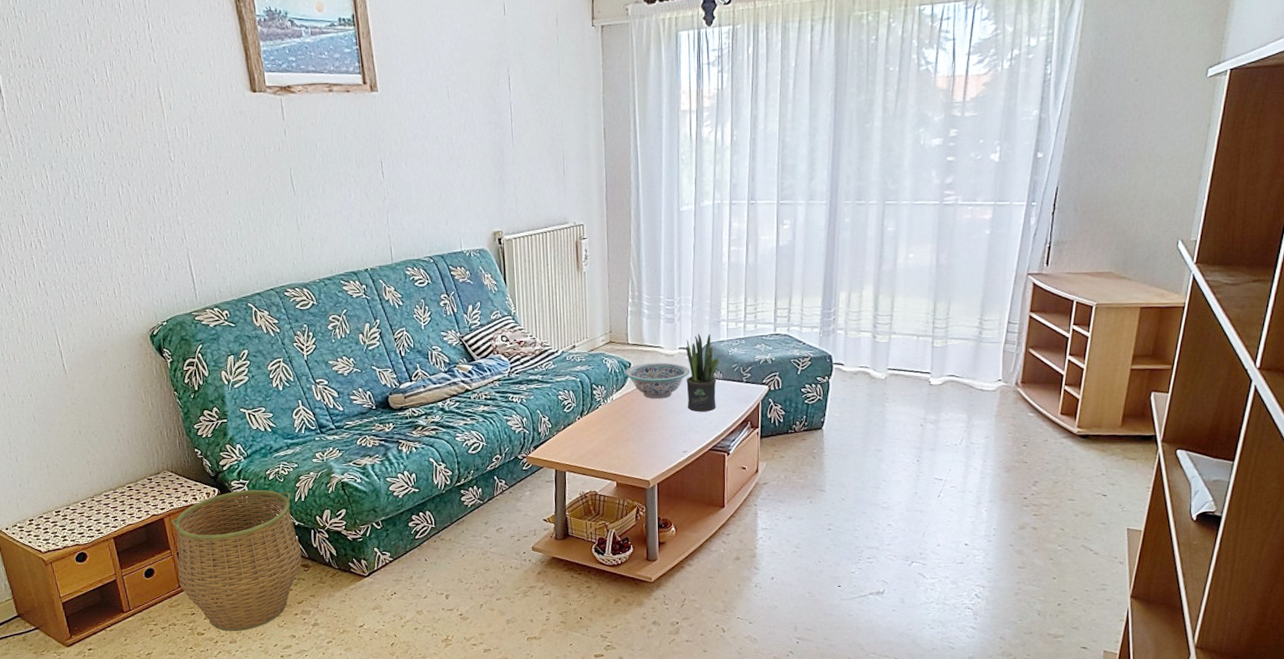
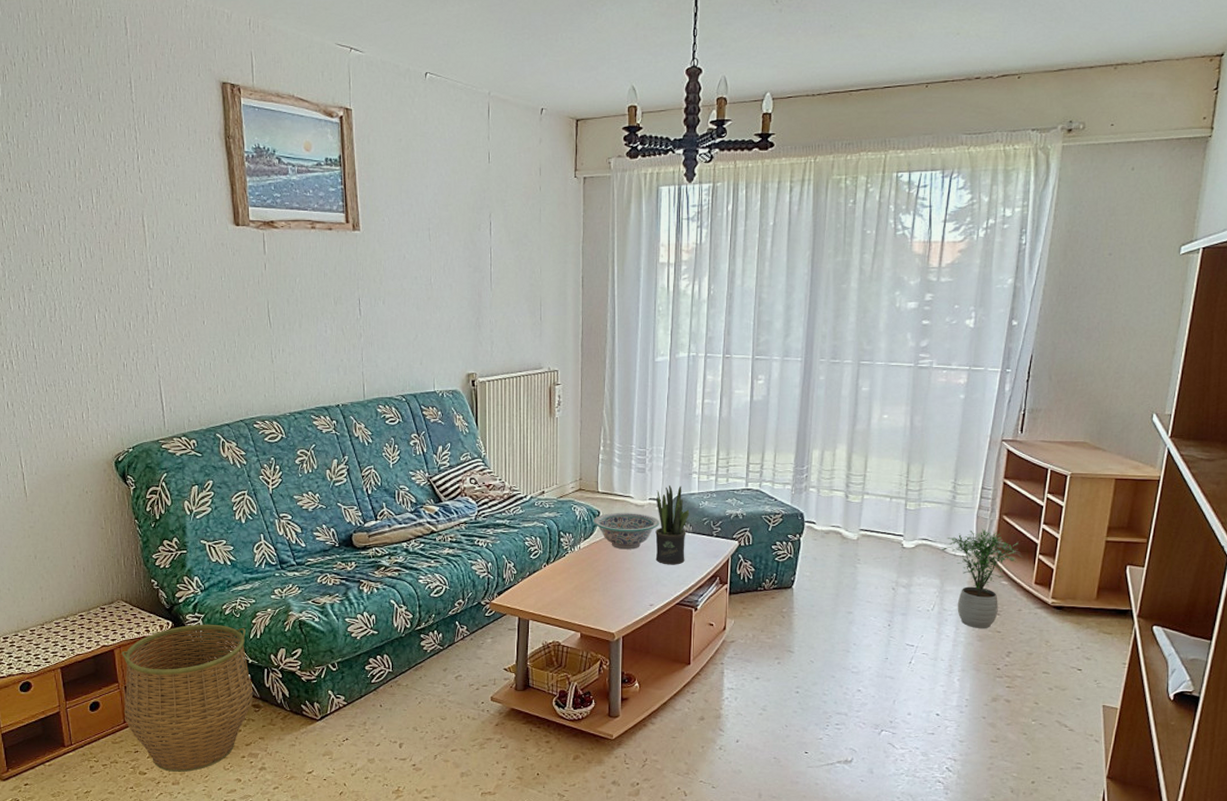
potted plant: none [968,362,1049,460] -> present [941,528,1023,628]

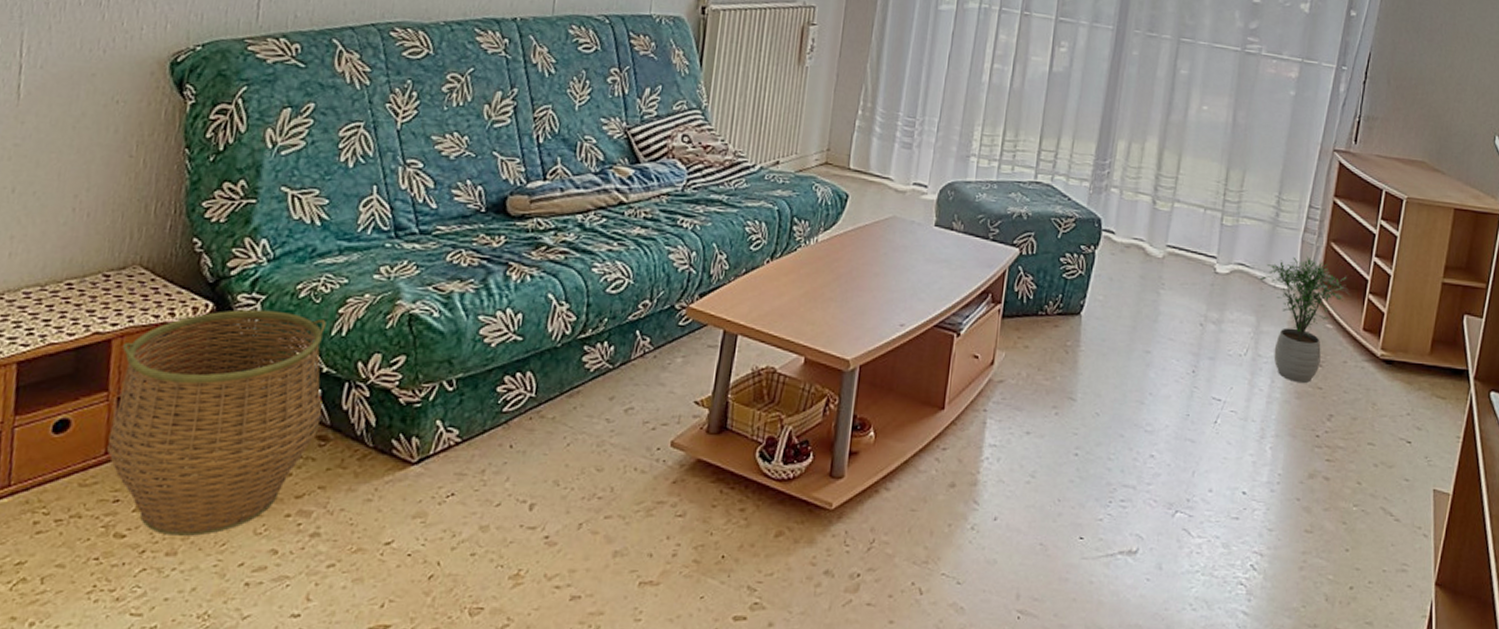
decorative bowl: present [592,512,660,549] -> none [837,197,924,249]
potted plant: present [655,485,690,565] -> none [913,168,963,274]

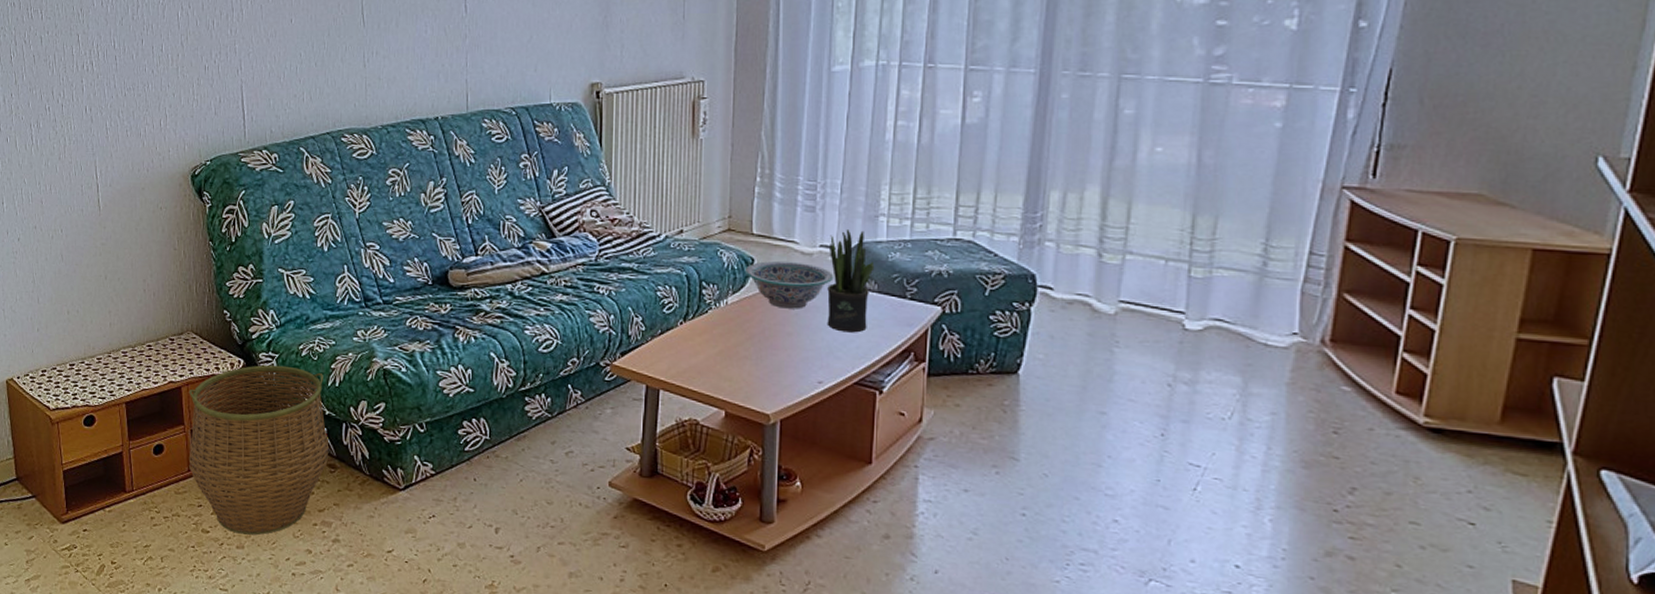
decorative bowl: none [837,197,924,249] -> present [744,260,834,309]
potted plant: none [913,168,963,274] -> present [827,230,875,333]
potted plant: present [1259,256,1351,383] -> none [1244,309,1376,451]

